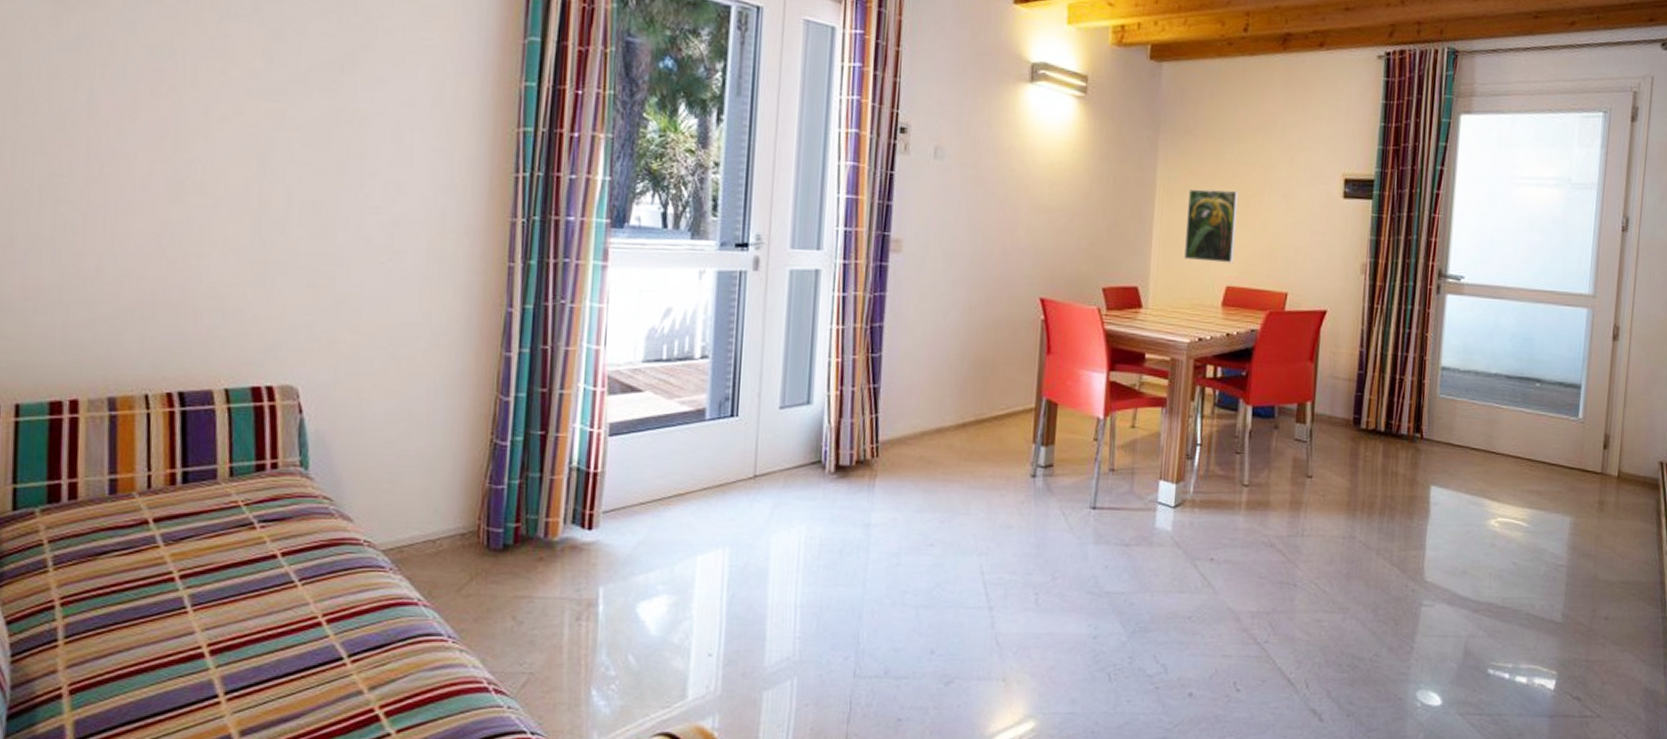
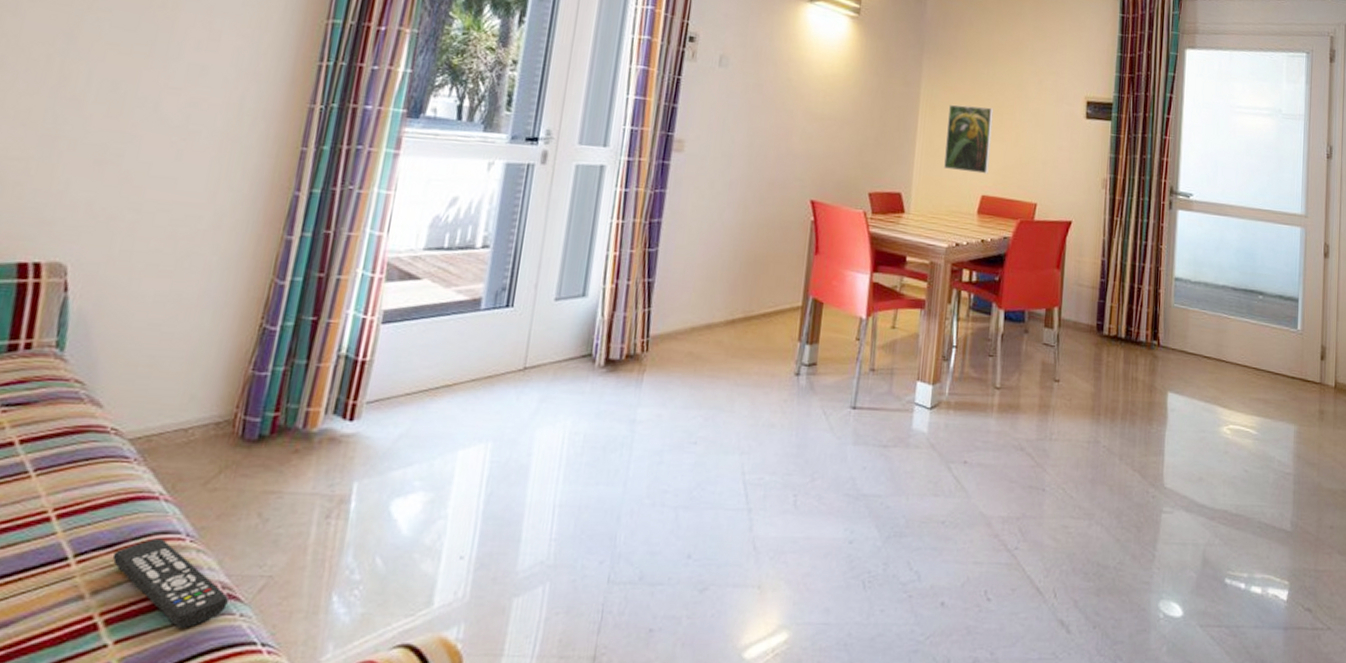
remote control: none [383,640,495,719] -> present [112,538,229,628]

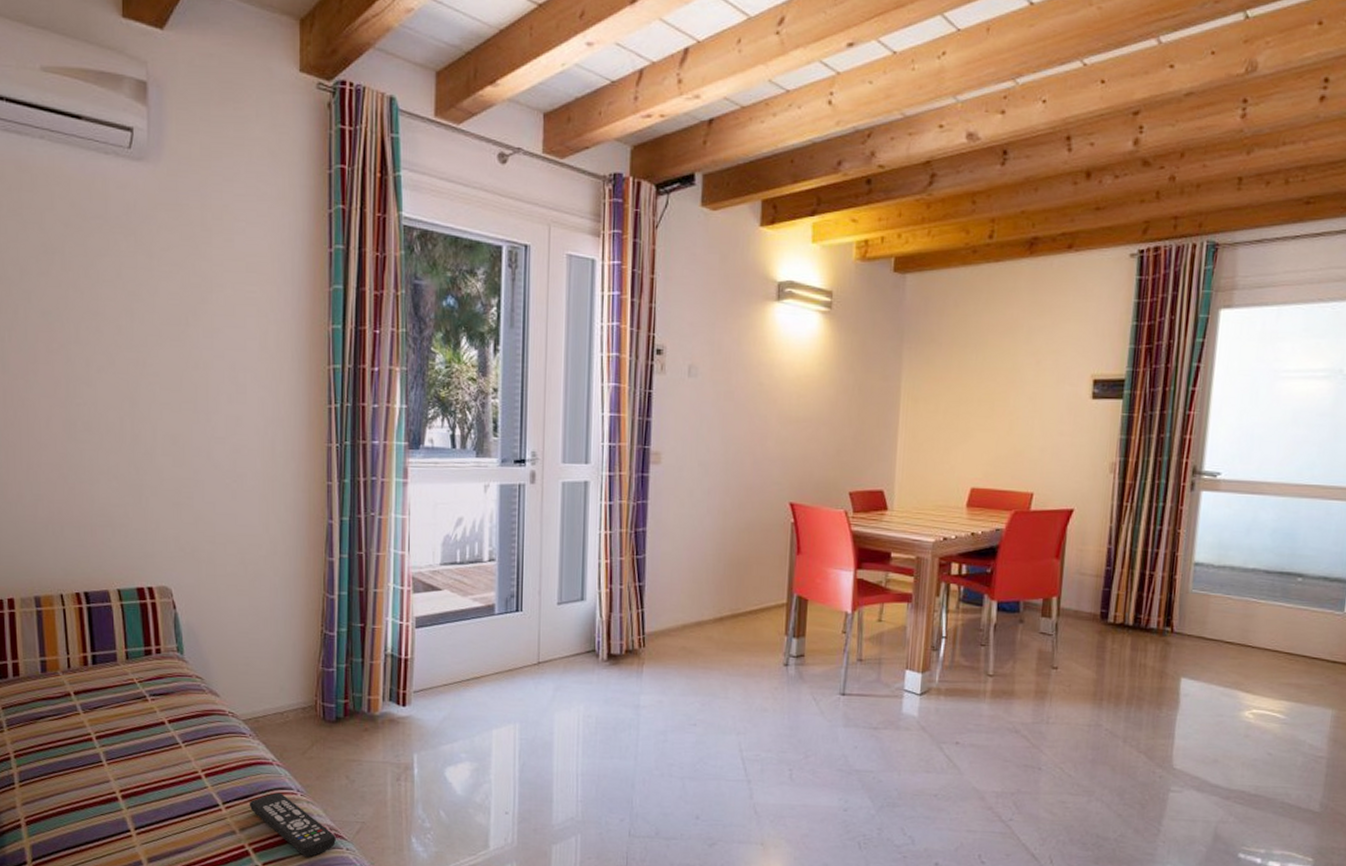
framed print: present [944,104,994,174] -> none [929,395,984,466]

